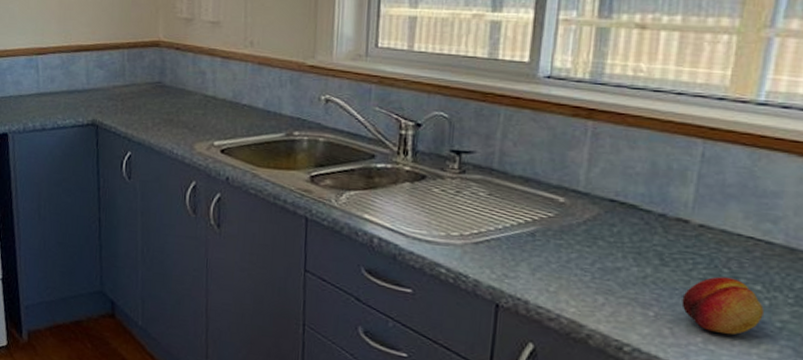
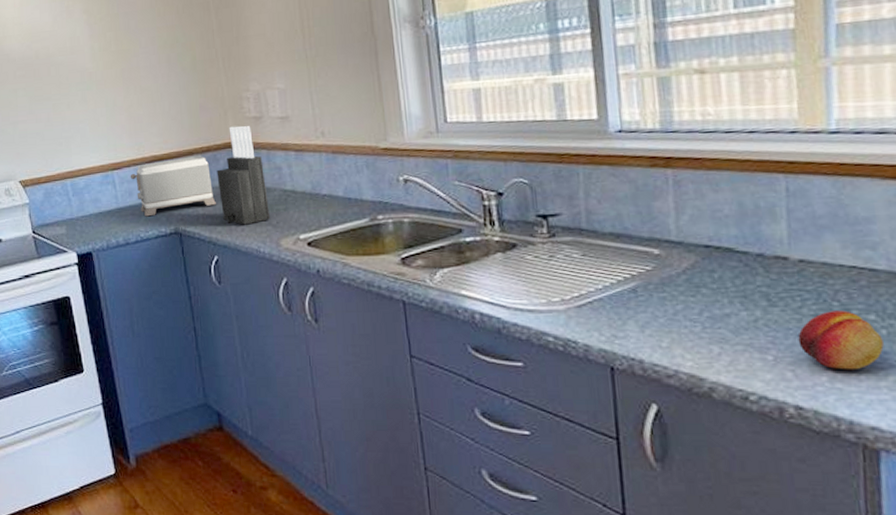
toaster: none [54,50,136,105] -> present [130,156,216,217]
knife block: none [140,25,188,125] -> present [216,125,271,225]

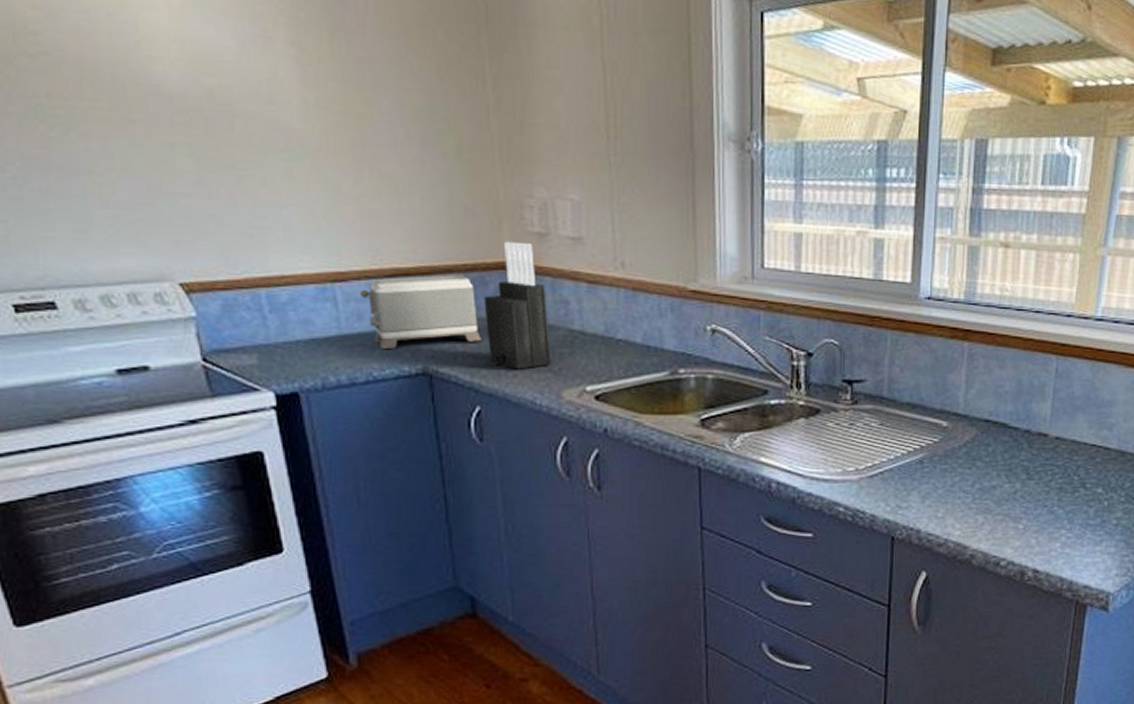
fruit: present [797,310,884,370] -> none [1044,484,1104,537]

